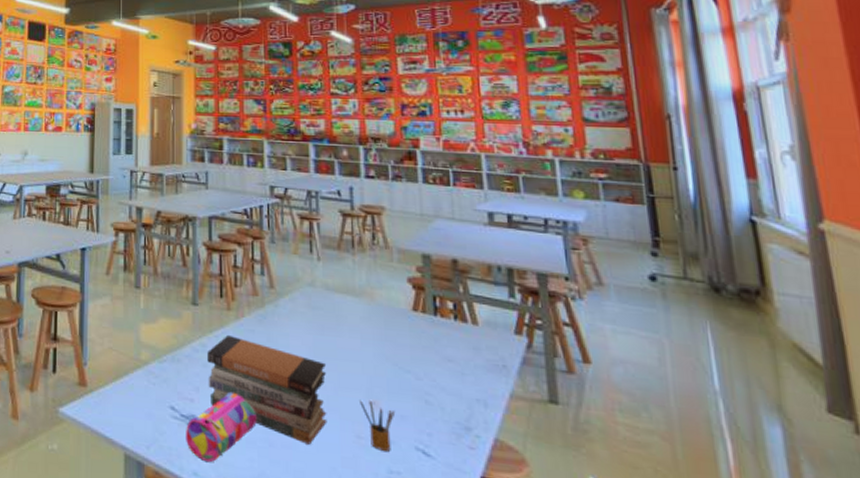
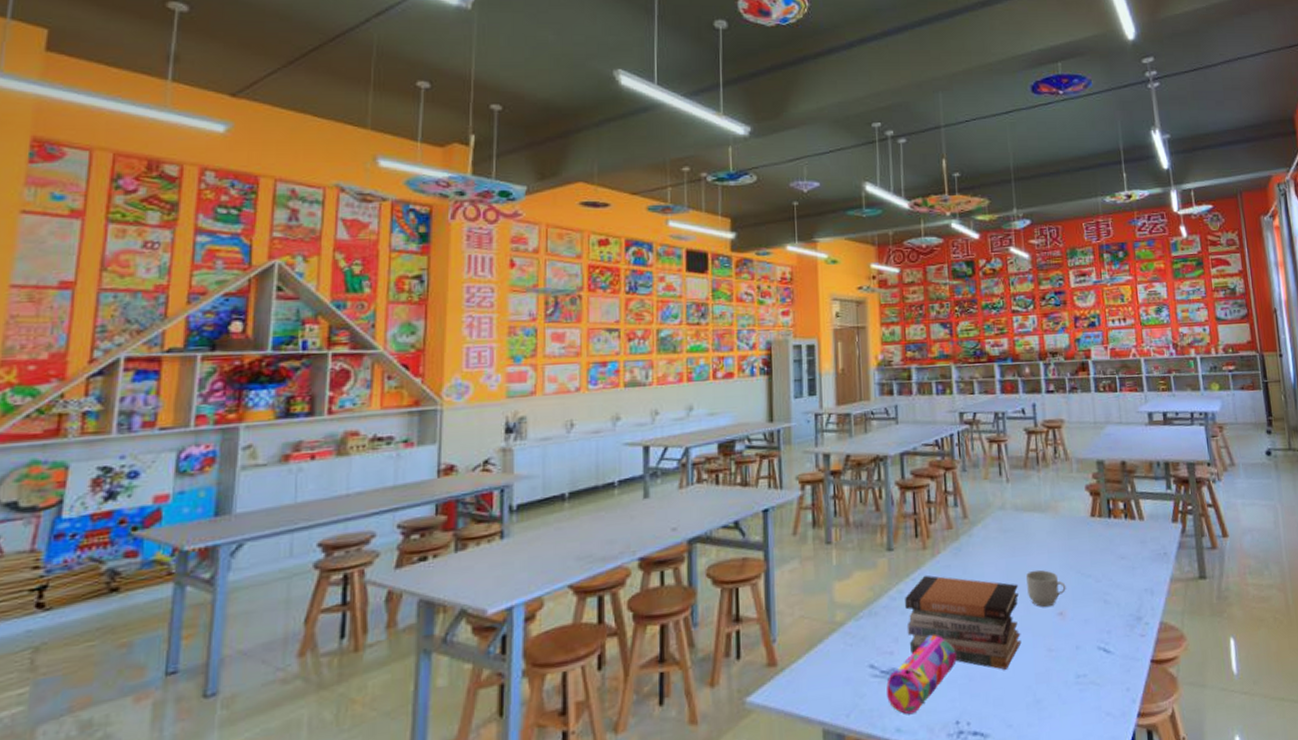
mug: none [336,352,380,393] -> present [1026,569,1066,607]
pencil box: present [360,400,396,451] -> none [1049,612,1080,658]

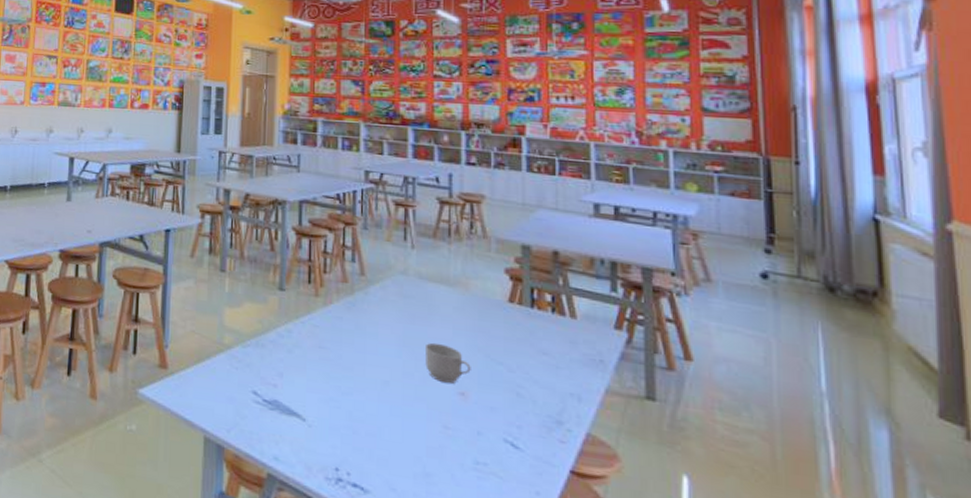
pencil case: present [886,635,957,715] -> none [267,379,341,448]
book stack: present [905,575,1022,670] -> none [292,321,415,433]

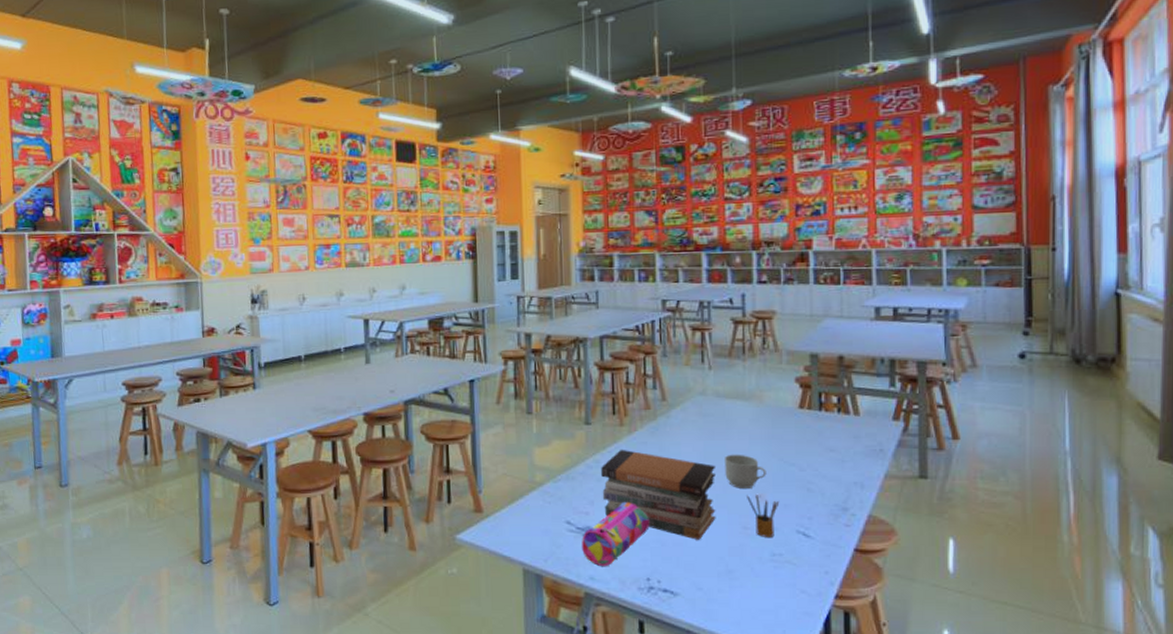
pencil case: none [267,379,341,448] -> present [582,502,650,567]
book stack: none [292,321,415,433] -> present [601,449,716,540]
pencil box: none [449,390,485,442] -> present [747,495,780,537]

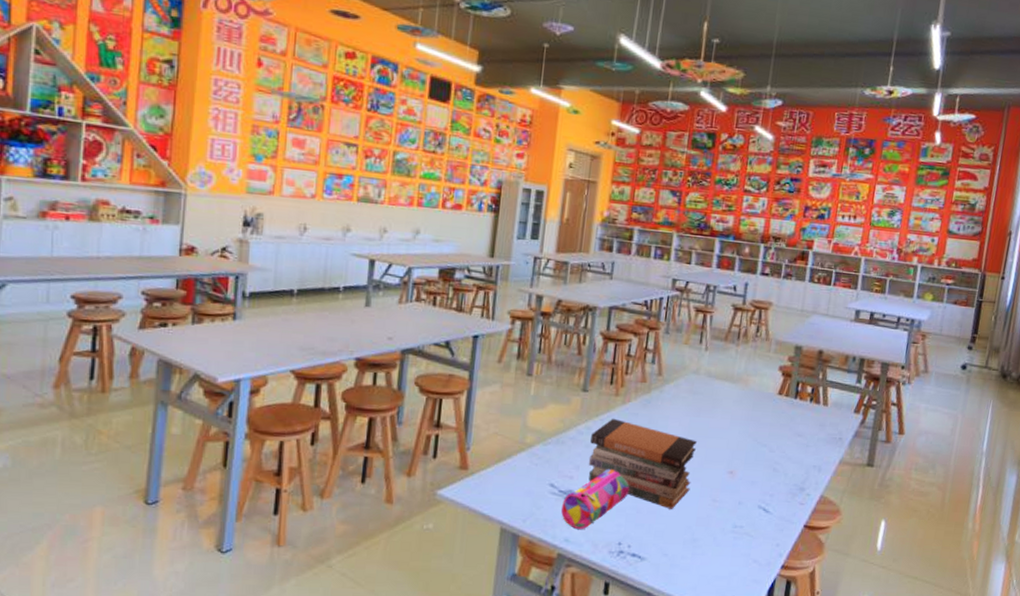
mug: present [725,454,766,488] -> none [704,431,741,464]
pencil box: present [747,495,780,537] -> none [720,470,748,510]

